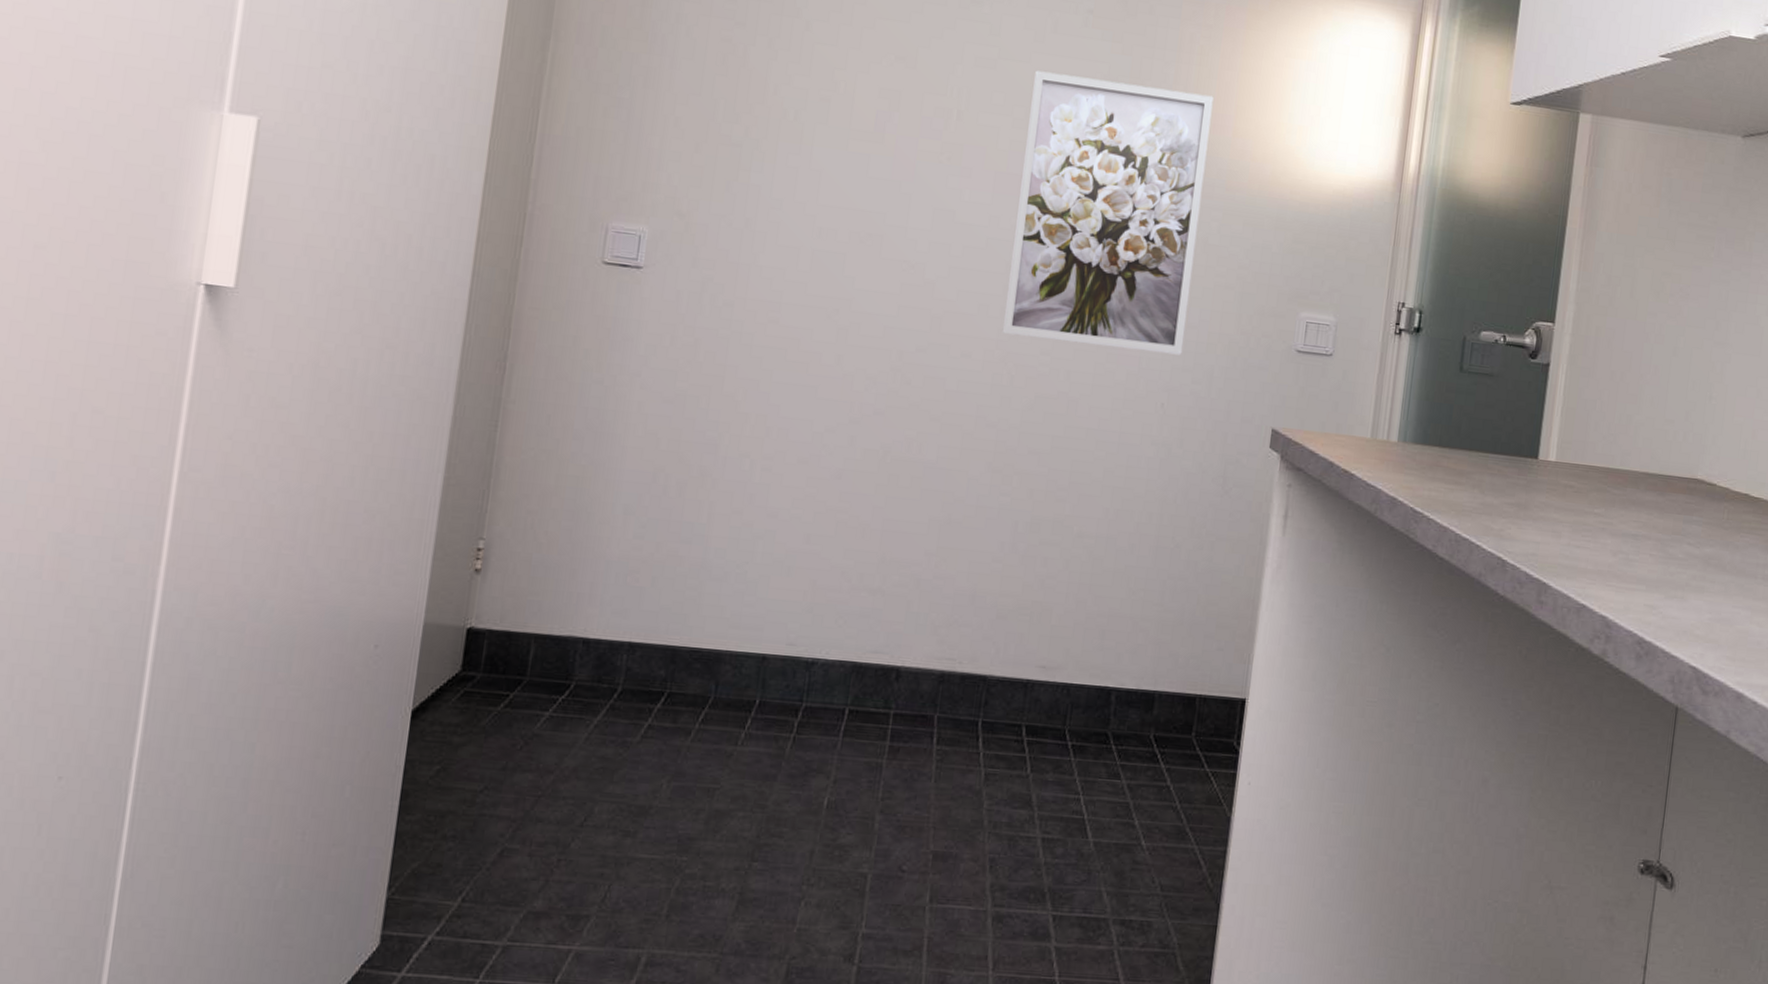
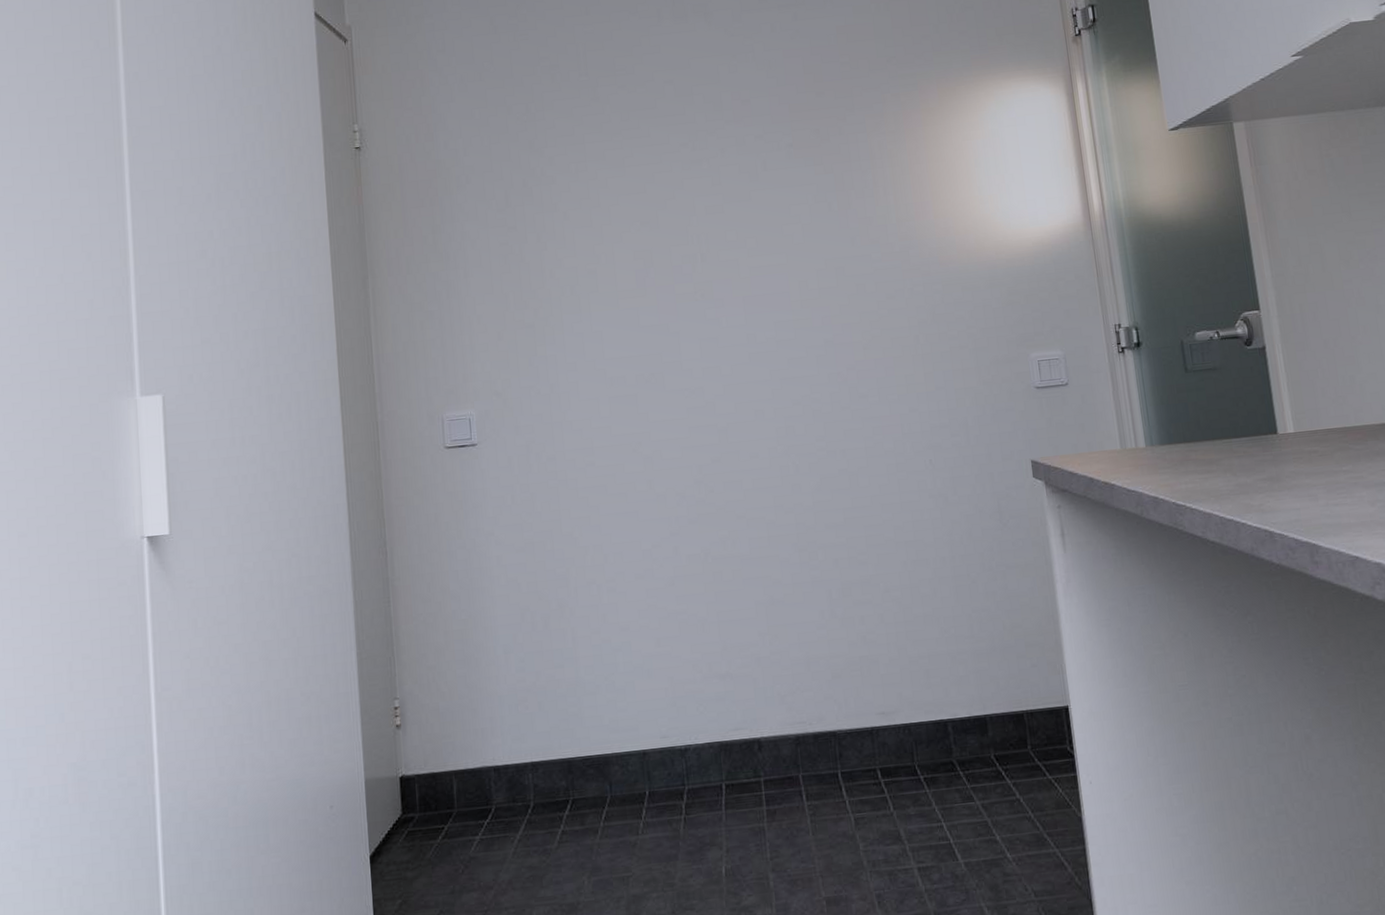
wall art: present [1002,70,1214,356] -> none [757,189,937,432]

